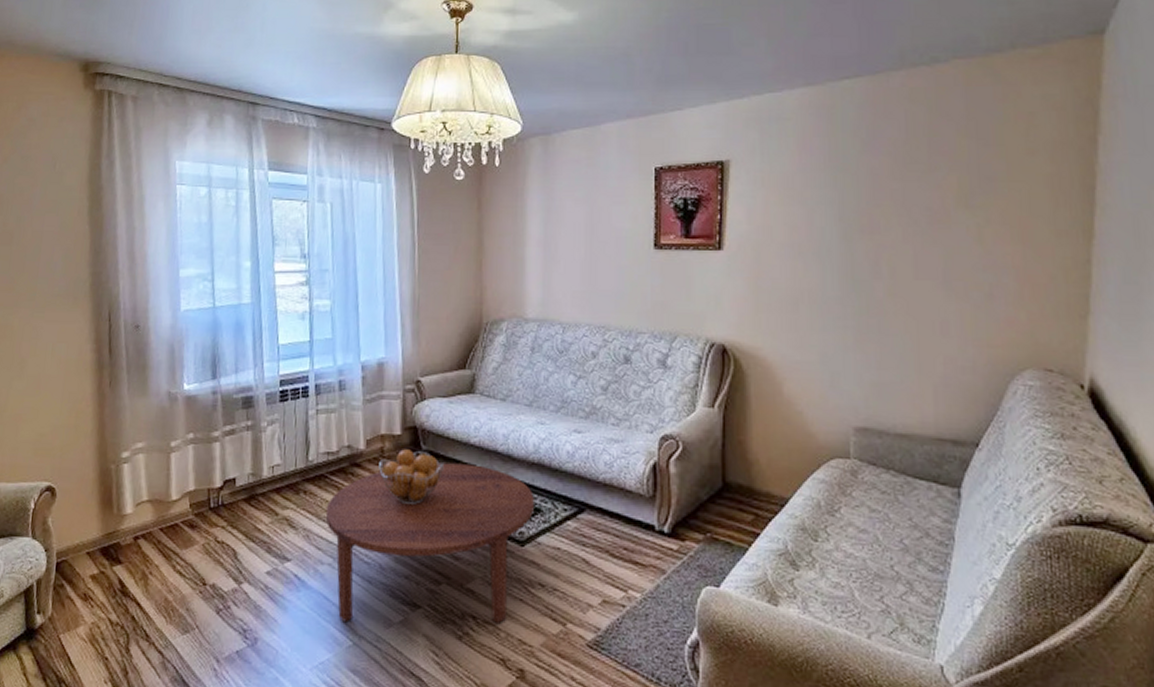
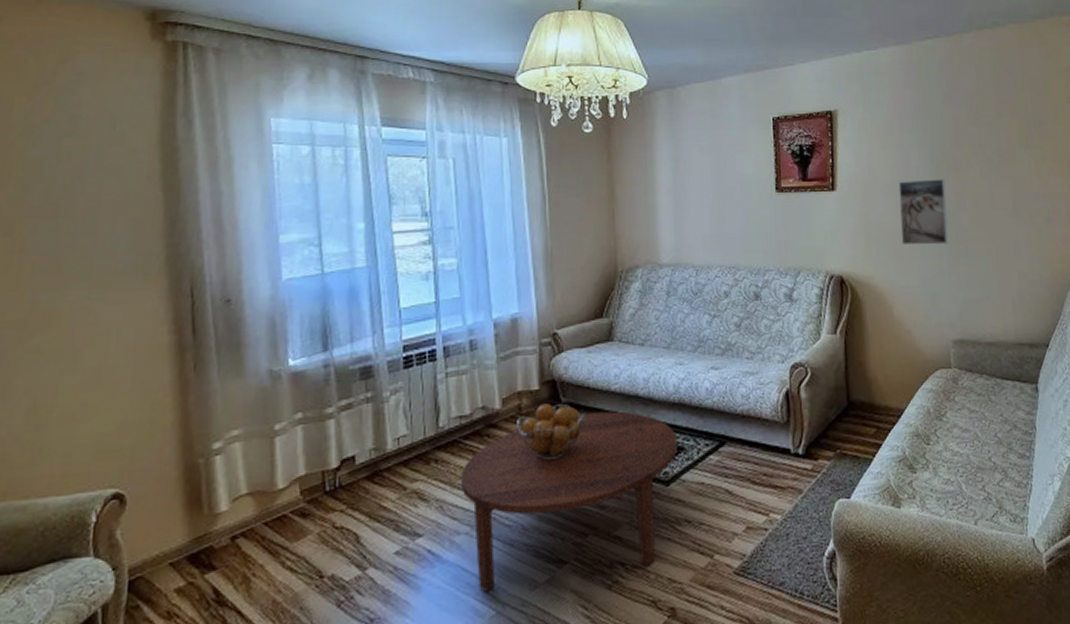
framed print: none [797,241,857,317] -> present [898,179,948,245]

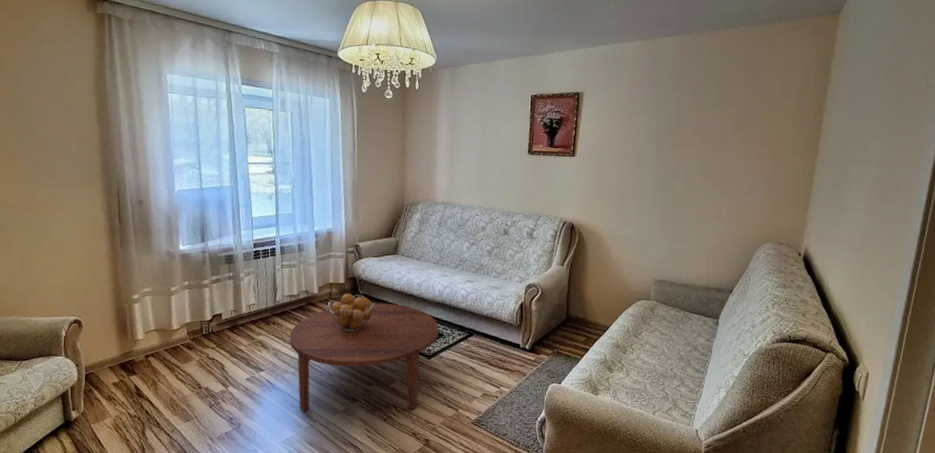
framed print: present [898,179,948,245] -> none [623,153,666,206]

